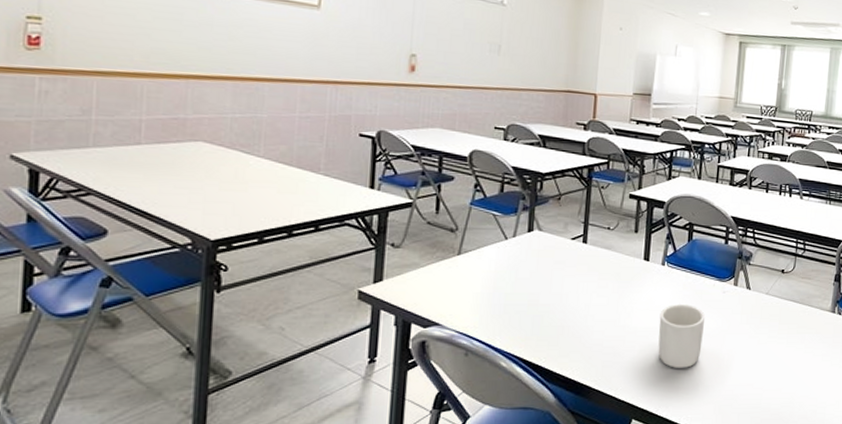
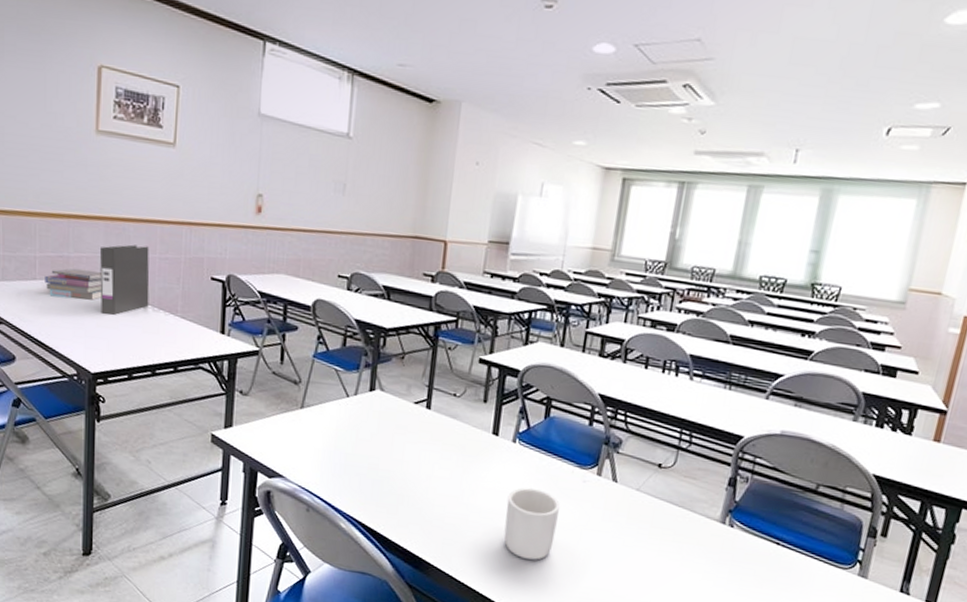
books: none [152,130,229,164] -> present [45,268,103,301]
binder: none [225,104,288,177] -> present [99,244,150,315]

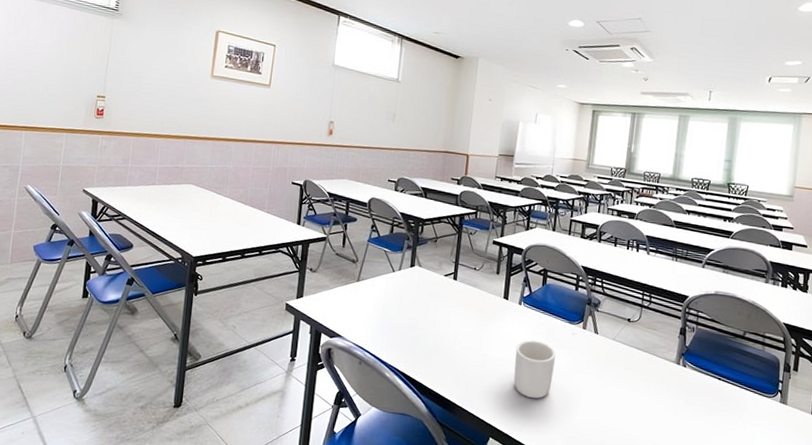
books: present [45,268,103,301] -> none [162,176,207,201]
binder: present [99,244,150,315] -> none [204,158,246,211]

